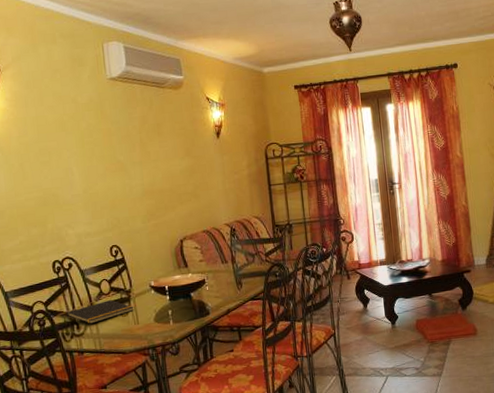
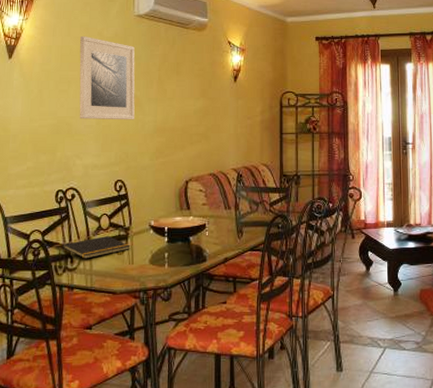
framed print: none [54,104,121,189] -> present [79,35,135,120]

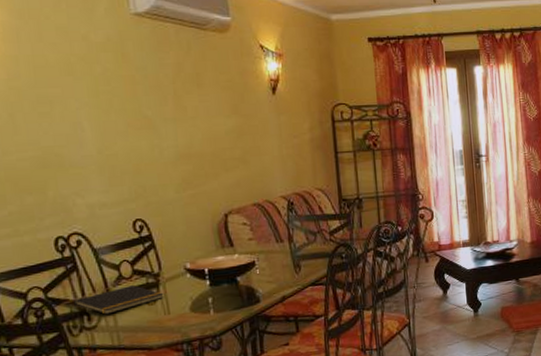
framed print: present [79,35,135,120] -> none [58,41,148,149]

